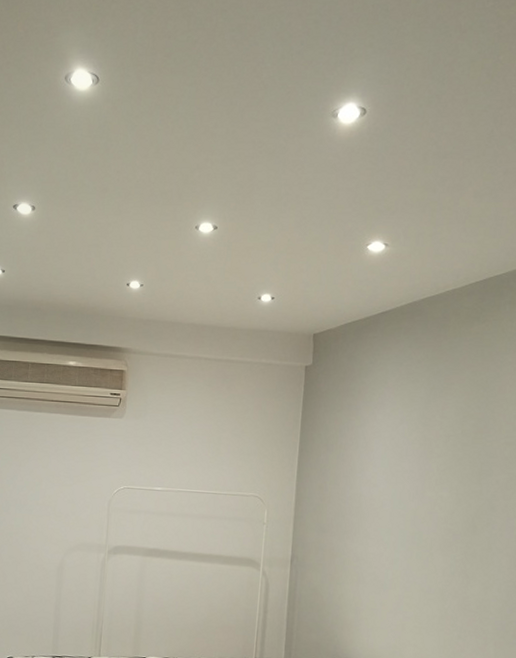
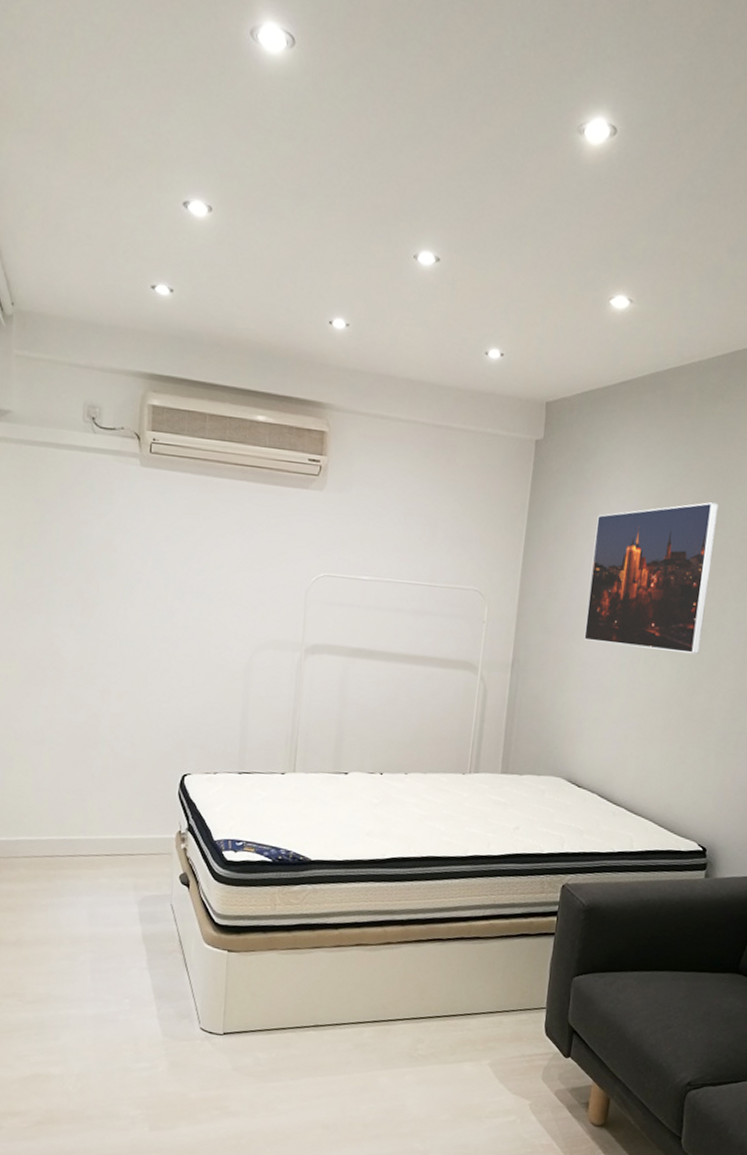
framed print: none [357,411,481,549] -> present [584,502,719,655]

